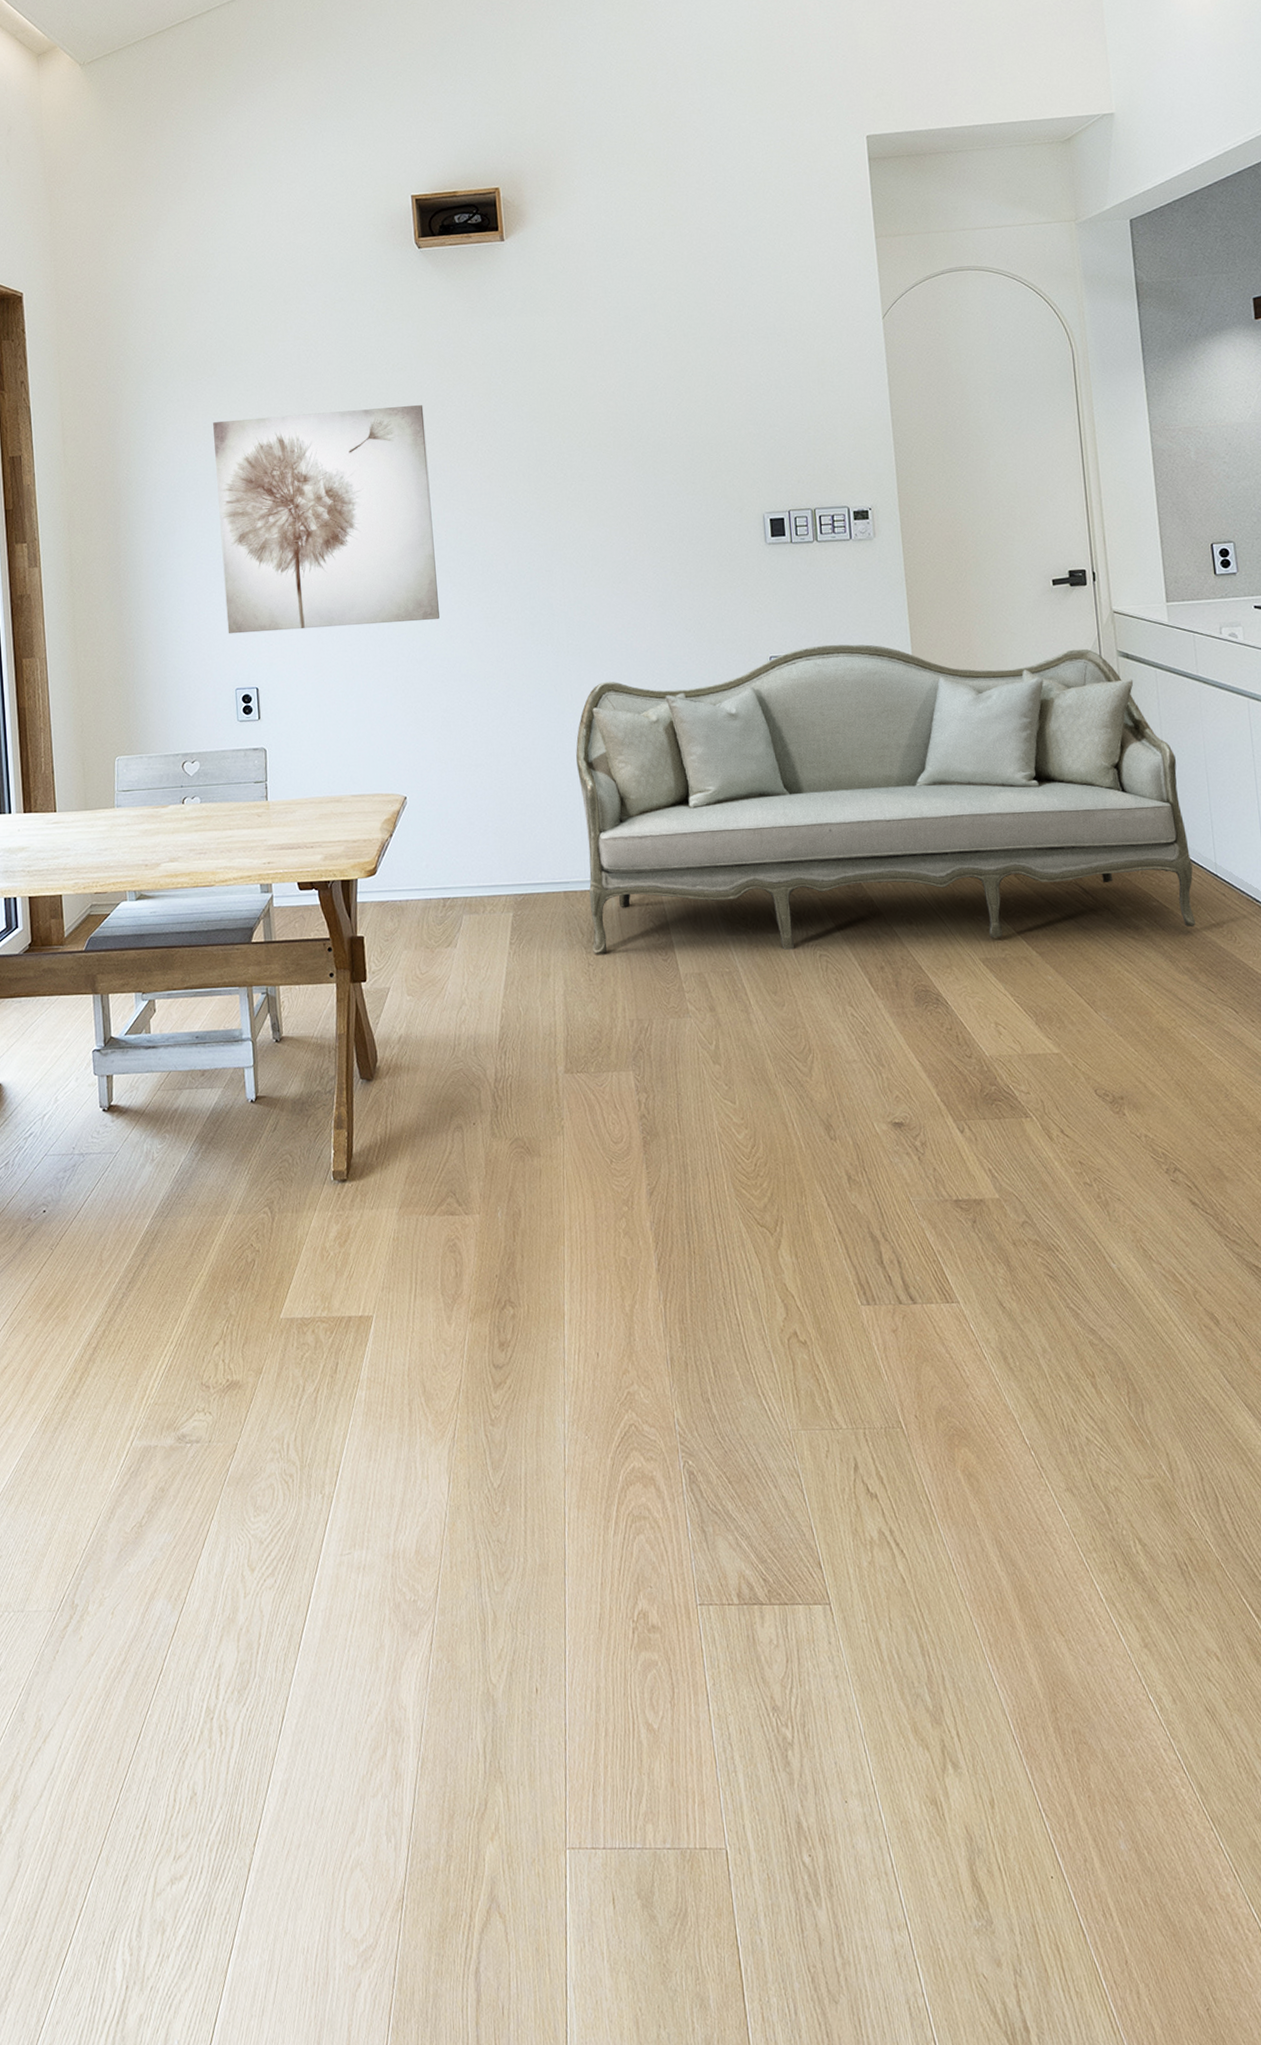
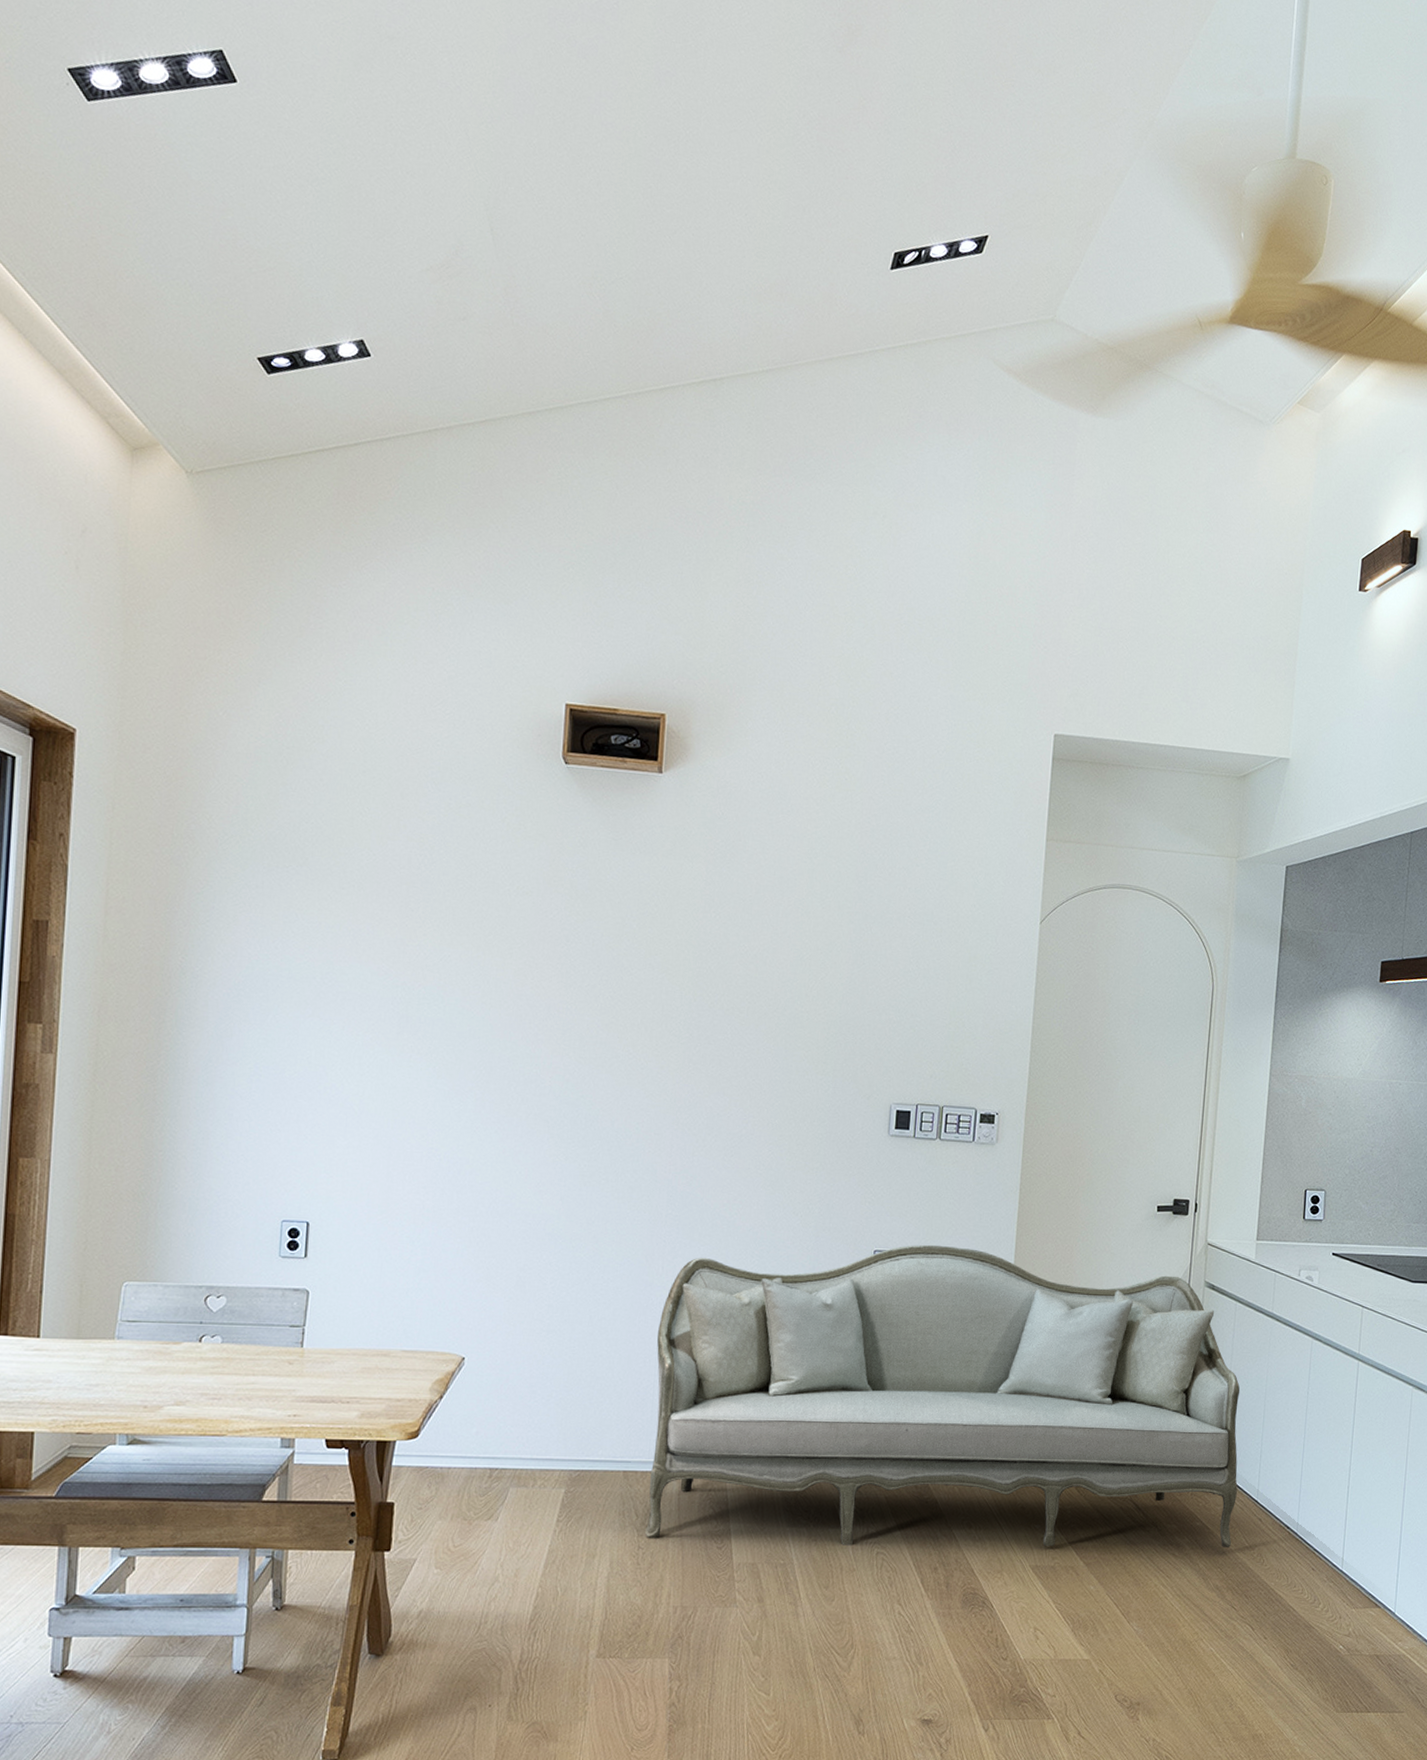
wall art: present [213,405,440,634] -> none [281,918,546,1172]

